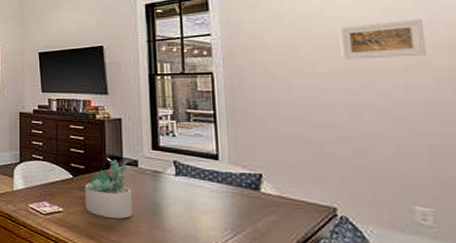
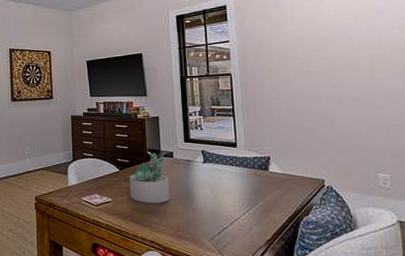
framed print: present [338,19,426,60] -> none [325,25,386,60]

